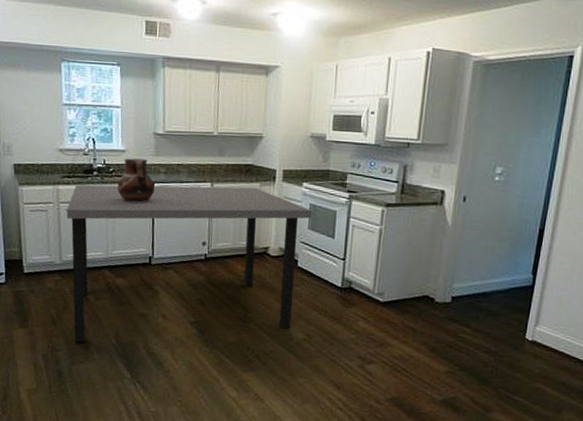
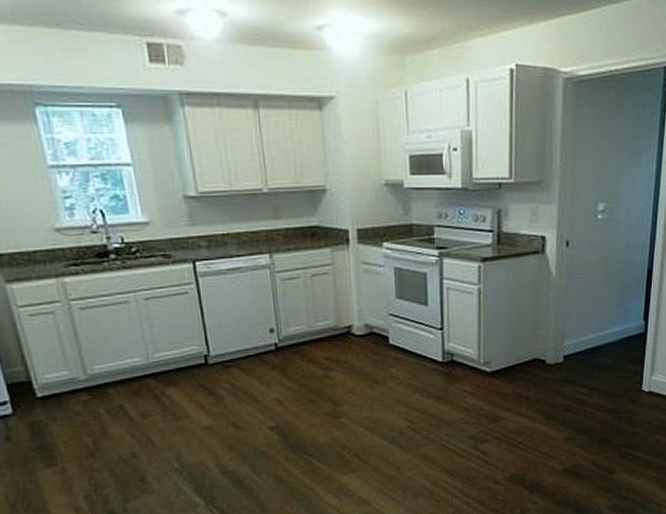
dining table: present [66,184,313,342] -> none [81,254,399,473]
ceramic pot: present [117,158,155,203] -> none [145,231,197,290]

